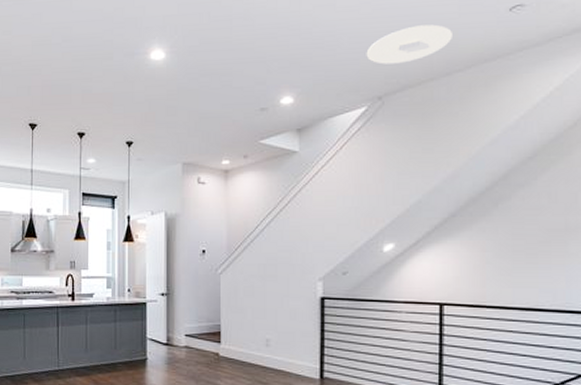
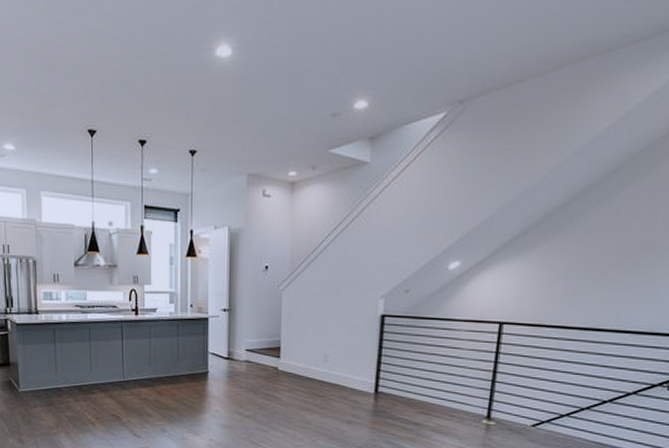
ceiling light: present [366,24,454,64] -> none [451,14,551,63]

